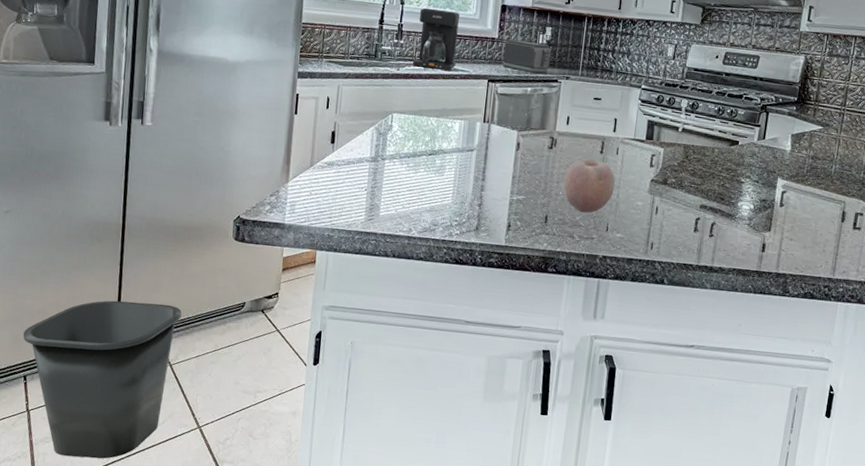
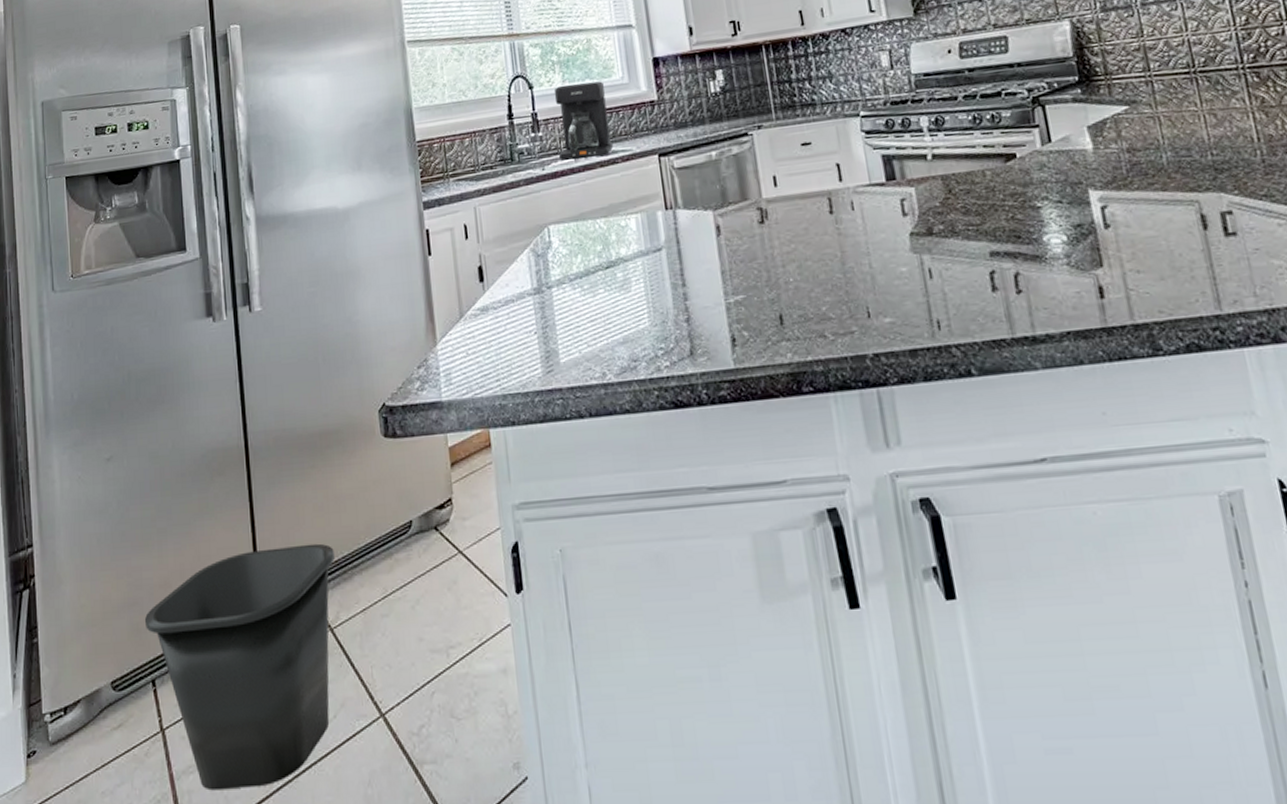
toaster: present [502,39,552,74] -> none [667,92,732,134]
fruit: present [563,158,615,213] -> none [790,224,863,300]

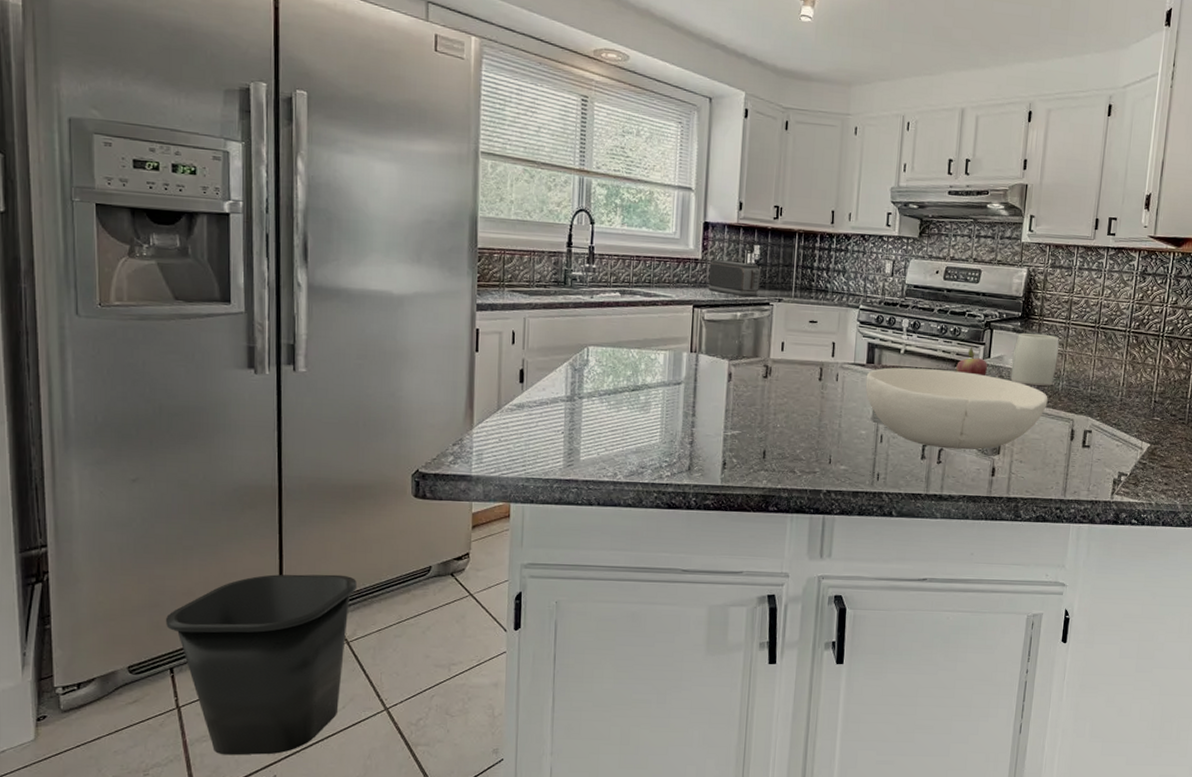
coffee maker: present [554,81,613,161] -> none [608,227,658,297]
toaster: none [667,92,732,134] -> present [708,259,762,297]
bowl: none [889,164,1153,273] -> present [865,367,1048,450]
fruit: none [1007,131,1053,169] -> present [956,345,988,377]
mug: none [1080,95,1153,168] -> present [1010,332,1059,387]

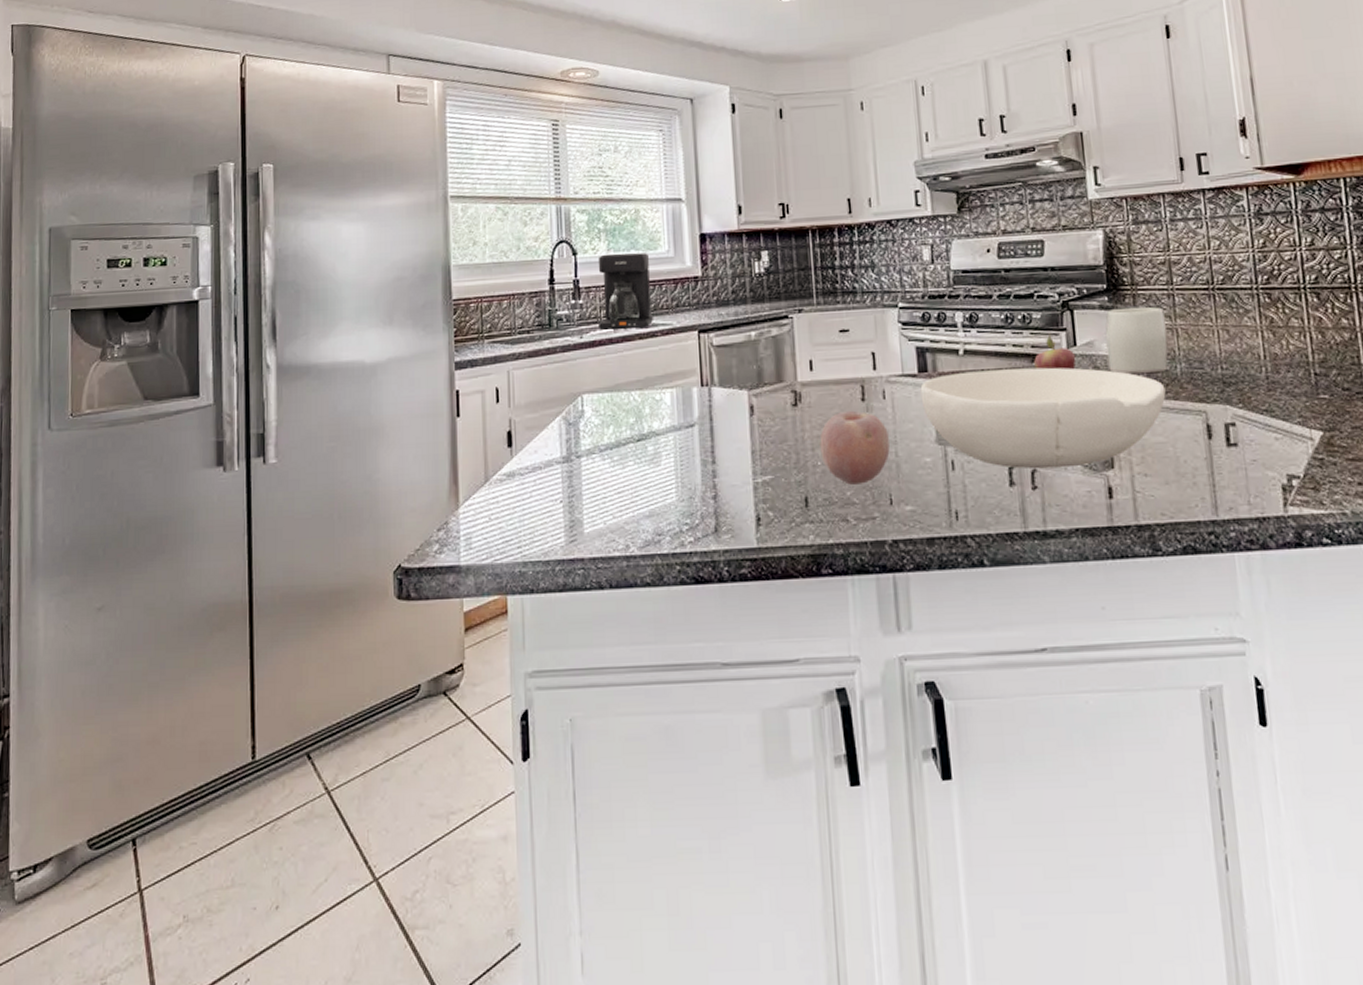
waste bin: present [165,574,357,755] -> none [128,704,337,953]
coffee maker: none [608,227,658,297] -> present [598,253,653,330]
toaster: present [708,259,762,297] -> none [711,273,774,313]
fruit: none [780,386,836,446] -> present [819,410,890,485]

